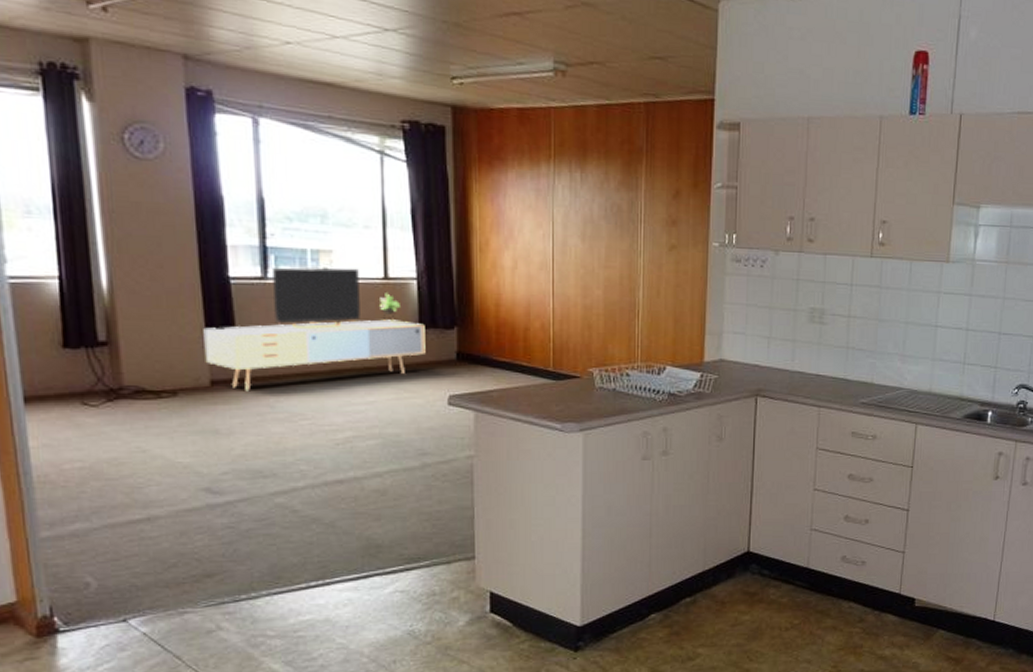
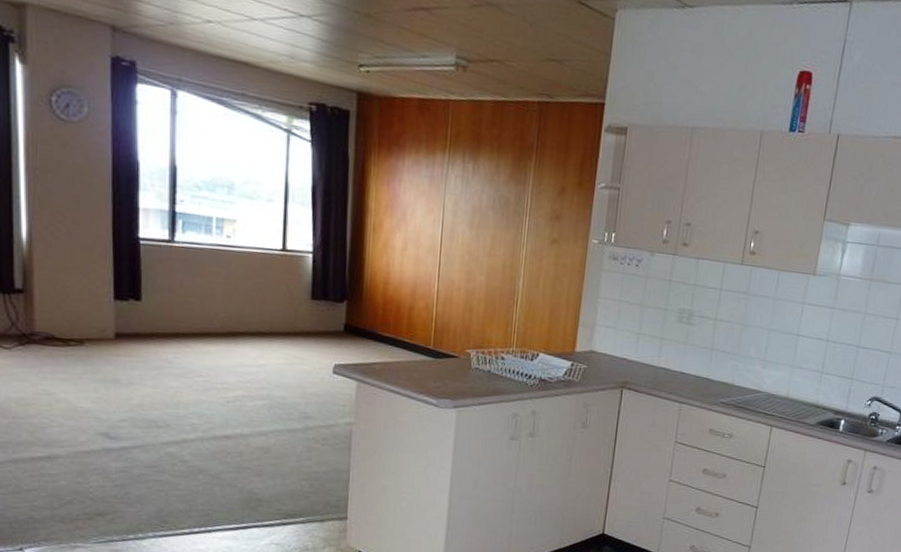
media console: present [203,267,426,392] -> none [111,232,317,346]

